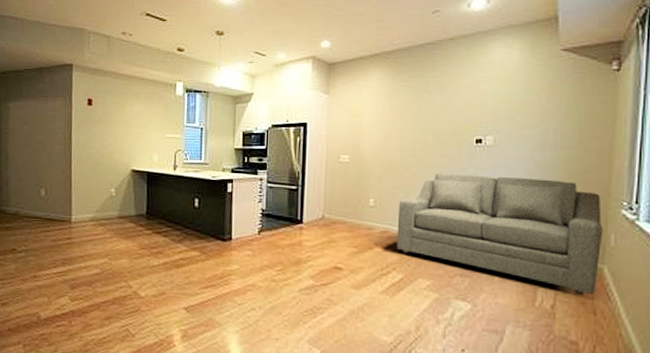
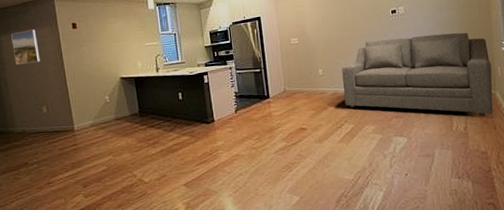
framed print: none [20,99,47,138] -> present [11,29,40,65]

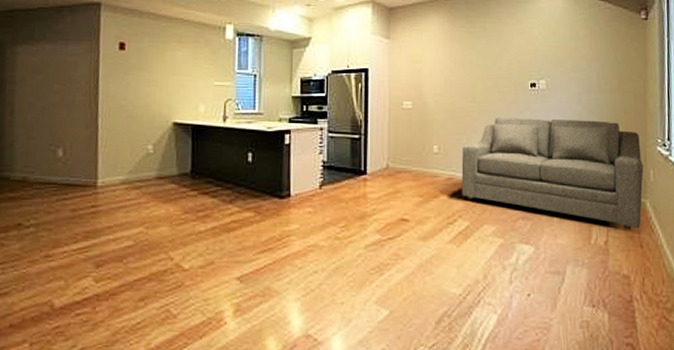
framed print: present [11,29,40,65] -> none [30,43,68,88]

